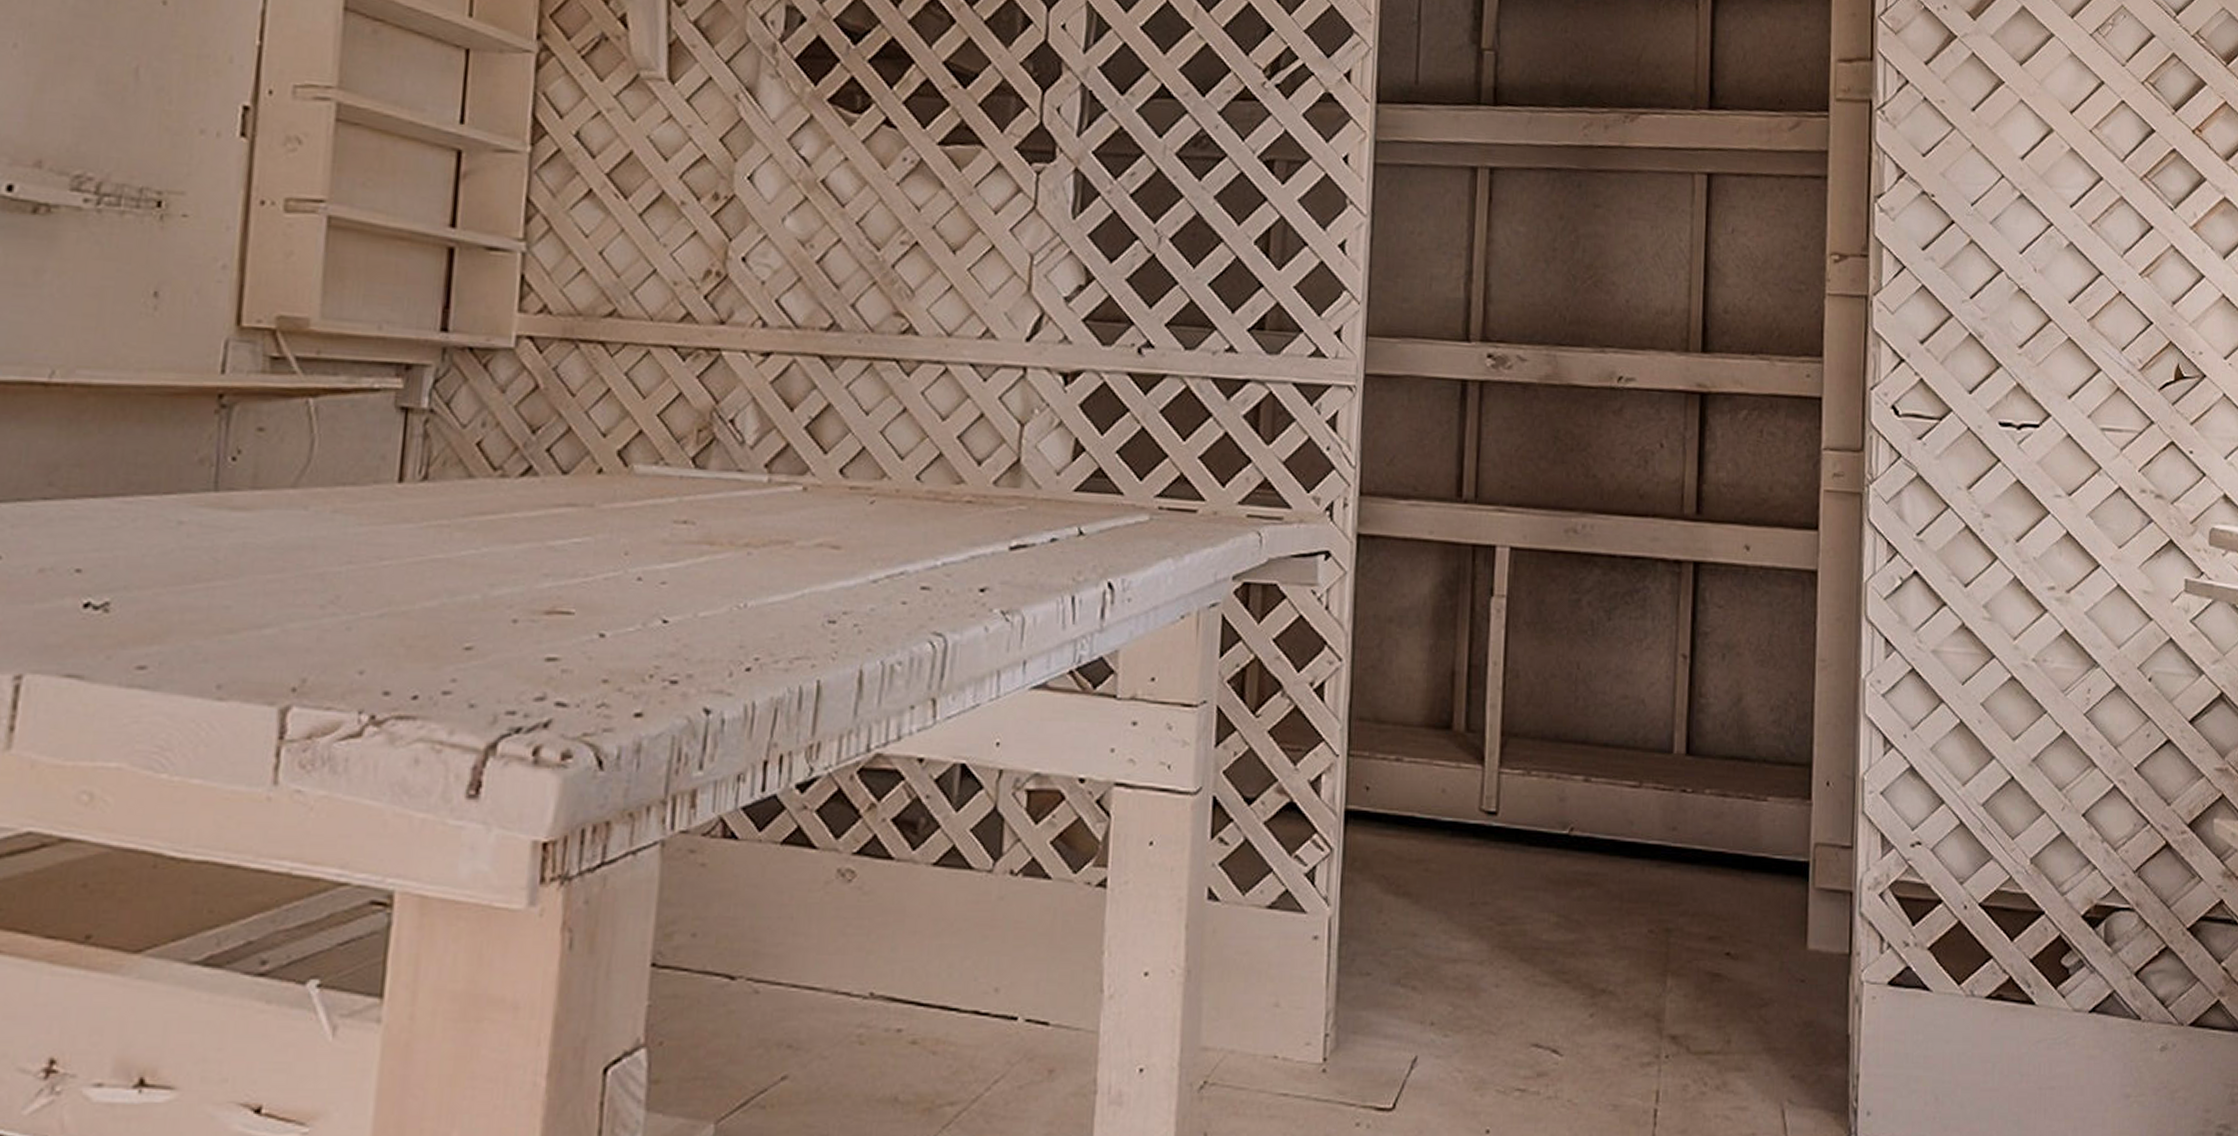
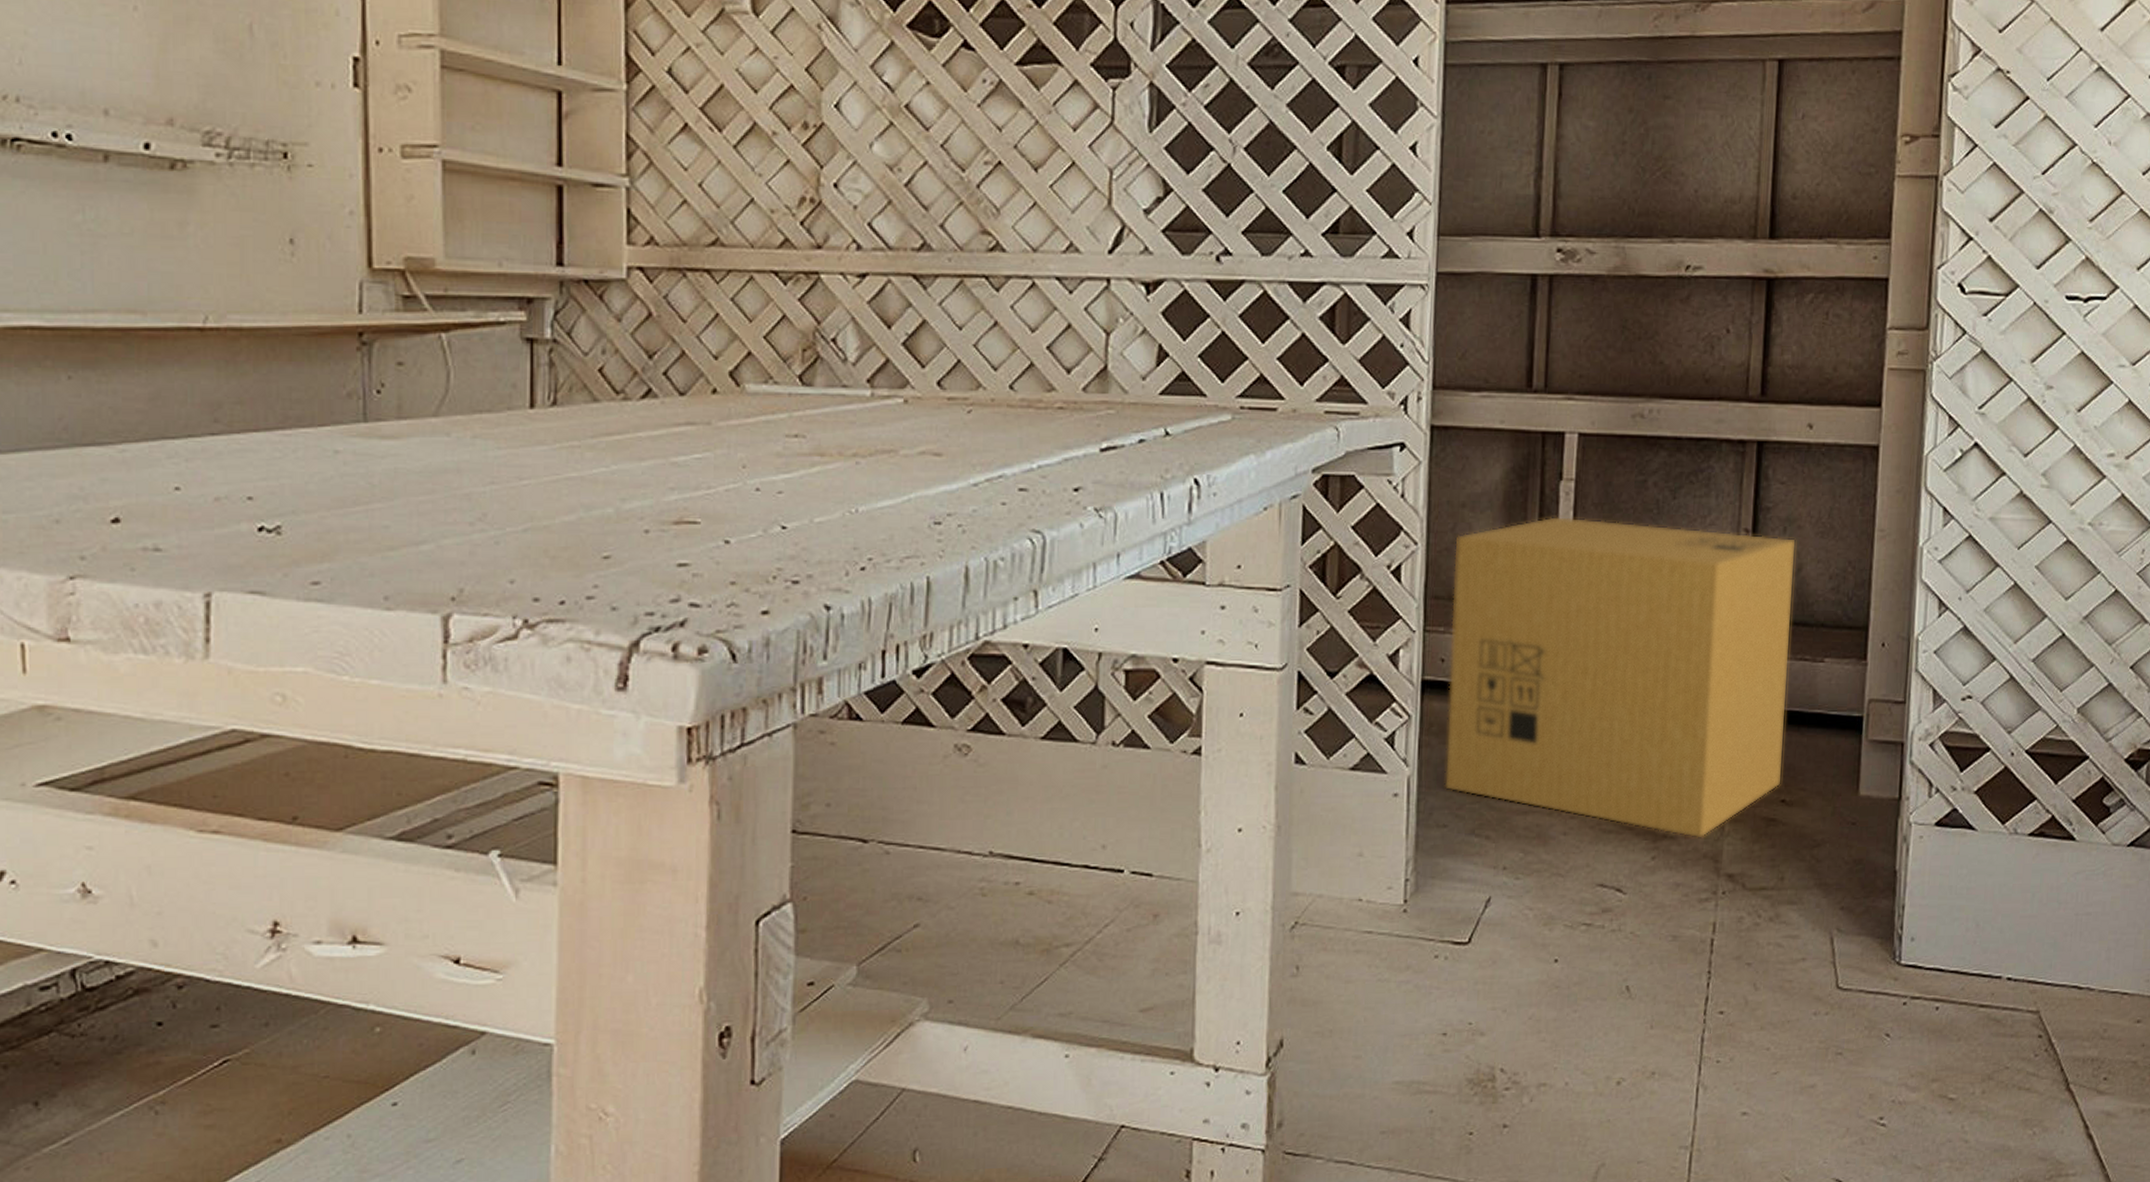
cardboard box: none [1368,634,1736,994] -> present [1444,515,1797,838]

